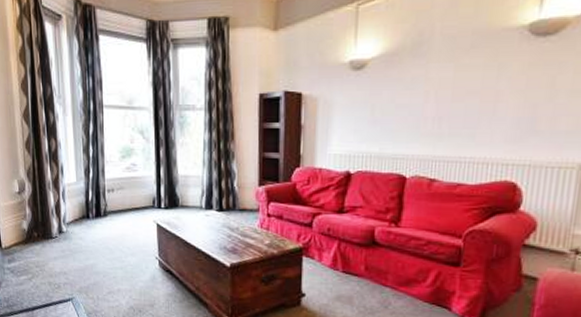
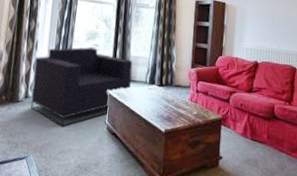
armchair: none [63,168,182,265] -> present [30,47,133,127]

